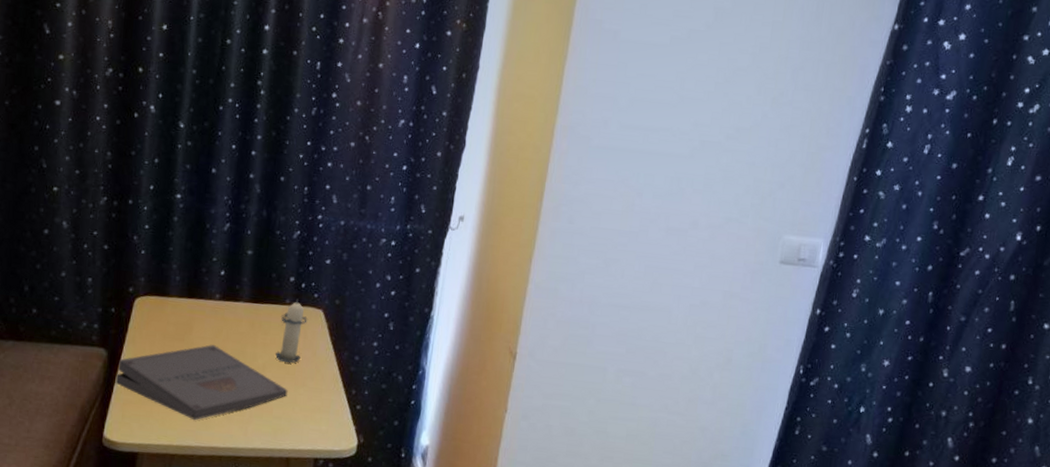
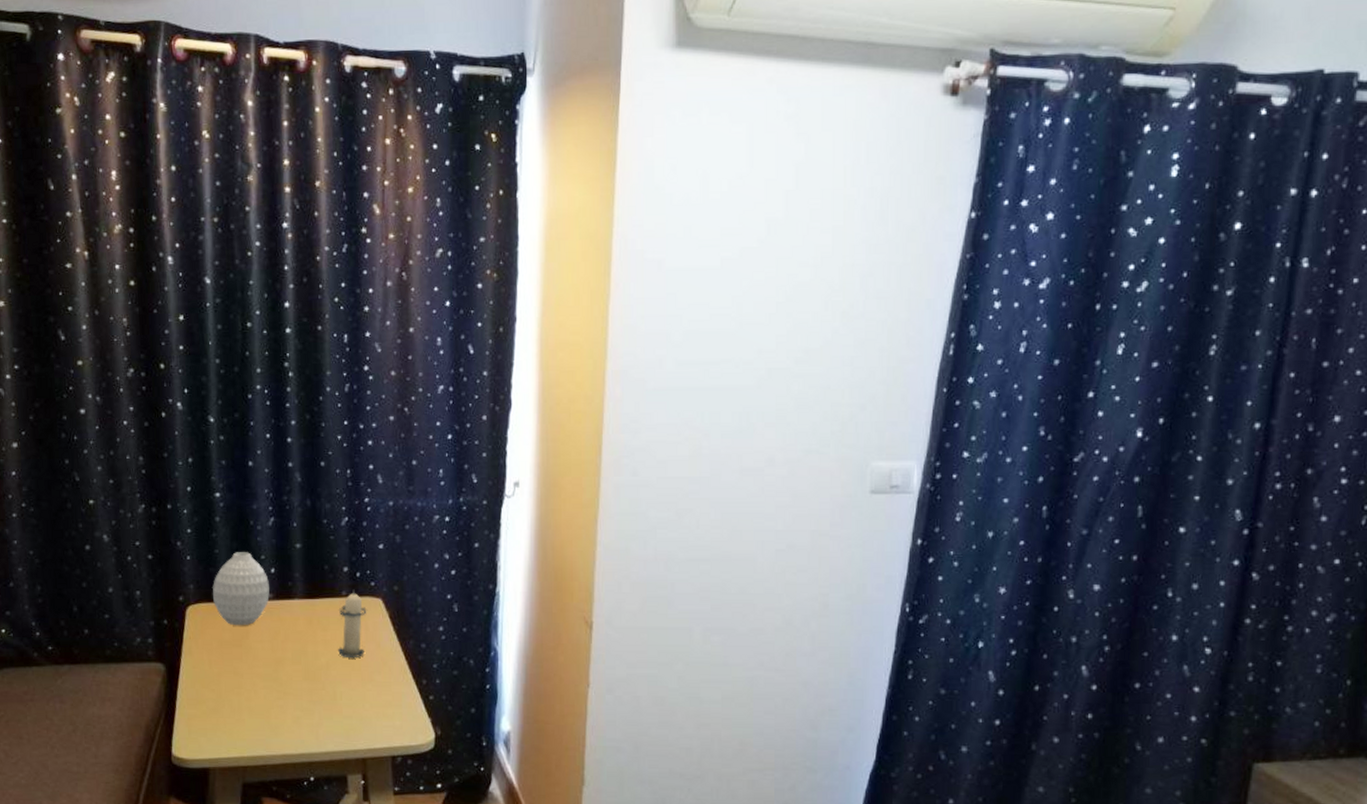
pizza box: present [115,345,288,421] -> none [176,648,356,729]
vase: none [162,251,218,322] -> present [213,552,270,626]

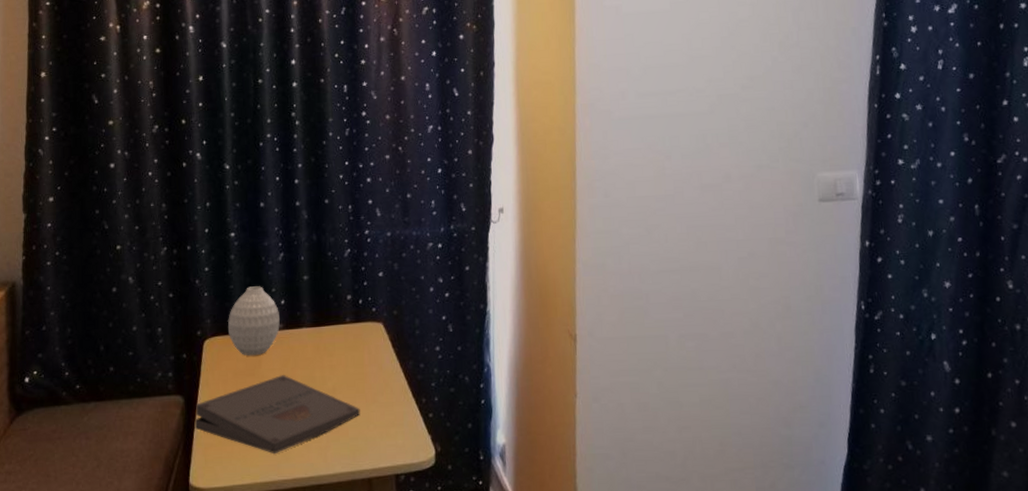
pizza box: none [176,648,356,729] -> present [194,375,360,455]
candle: present [337,589,368,657] -> none [342,316,370,381]

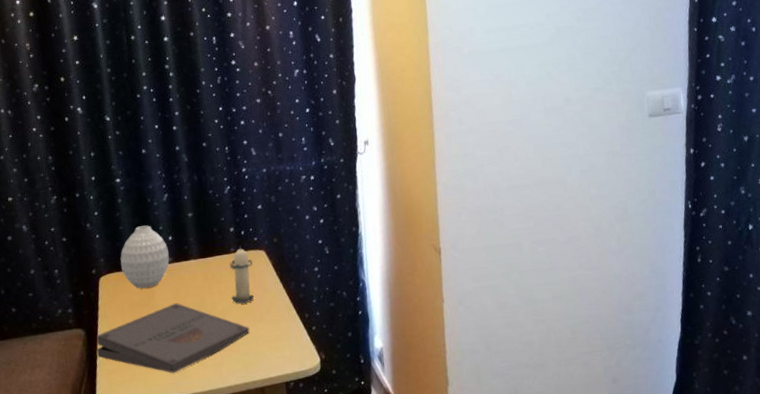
candle: none [342,316,370,381] -> present [228,245,254,304]

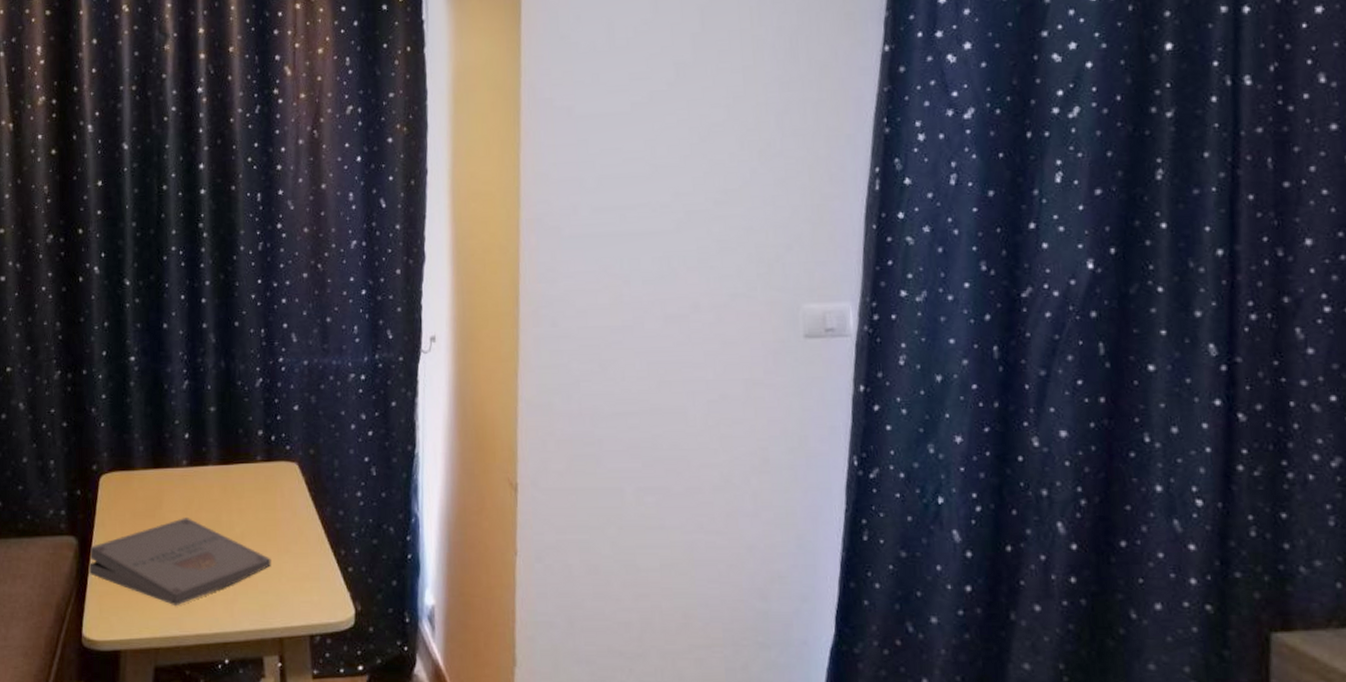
vase: present [120,225,170,289] -> none [126,417,183,495]
candle: present [228,245,254,304] -> none [252,454,283,527]

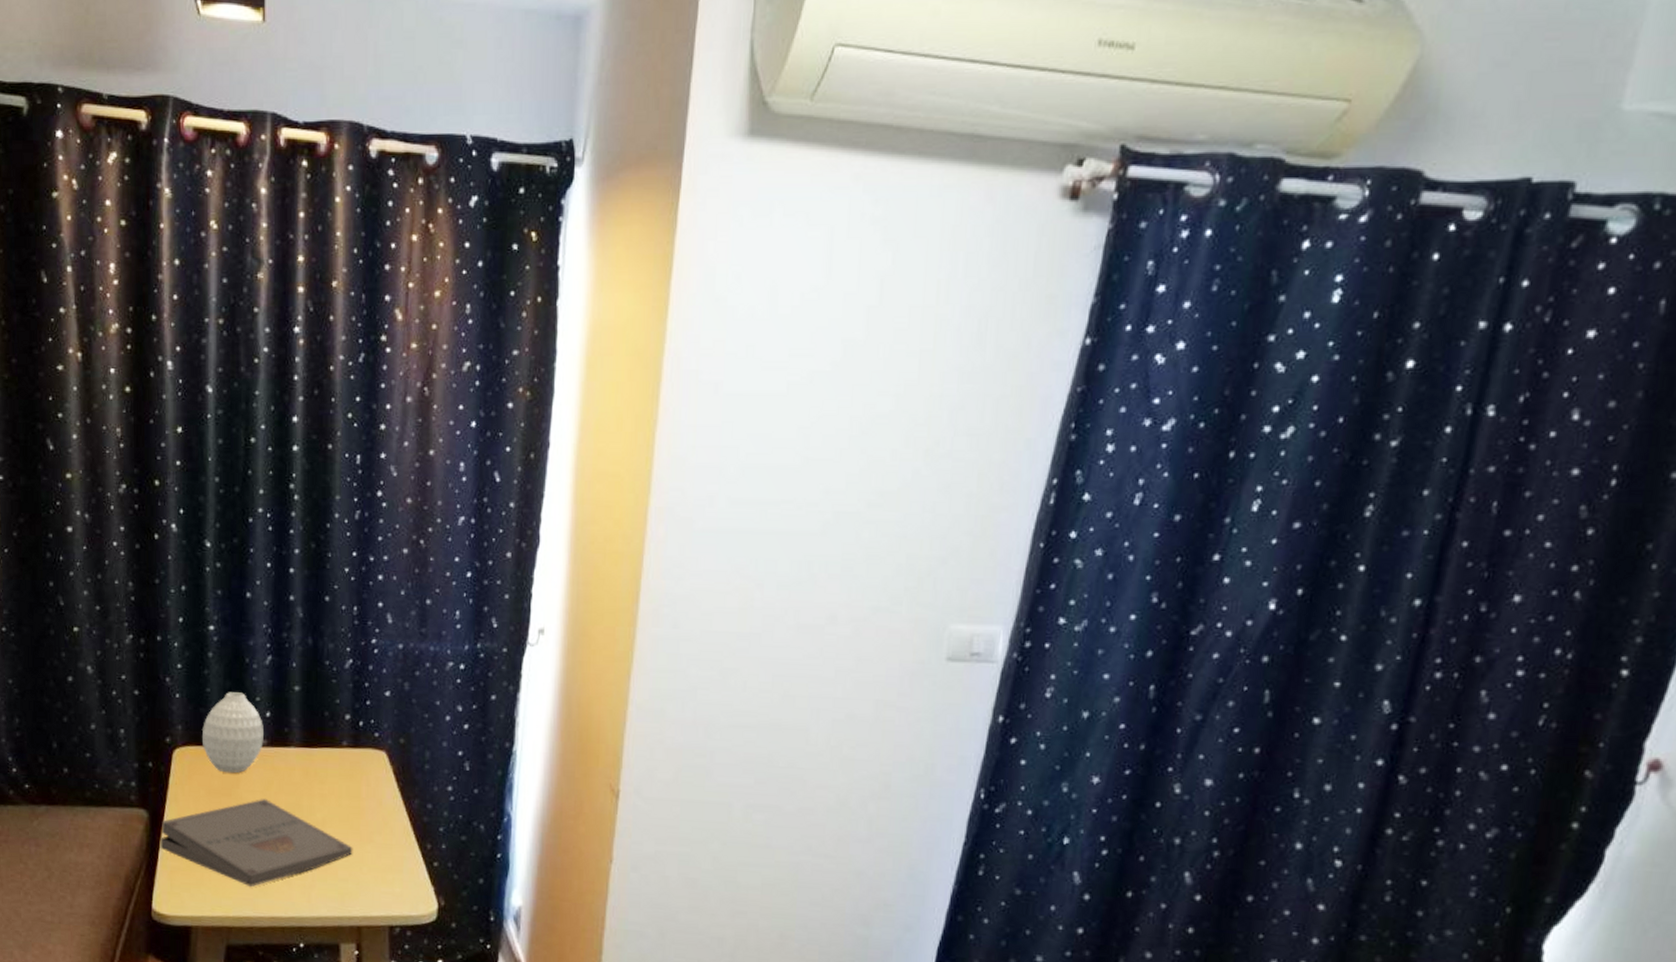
vase: none [126,417,183,495] -> present [203,692,263,774]

